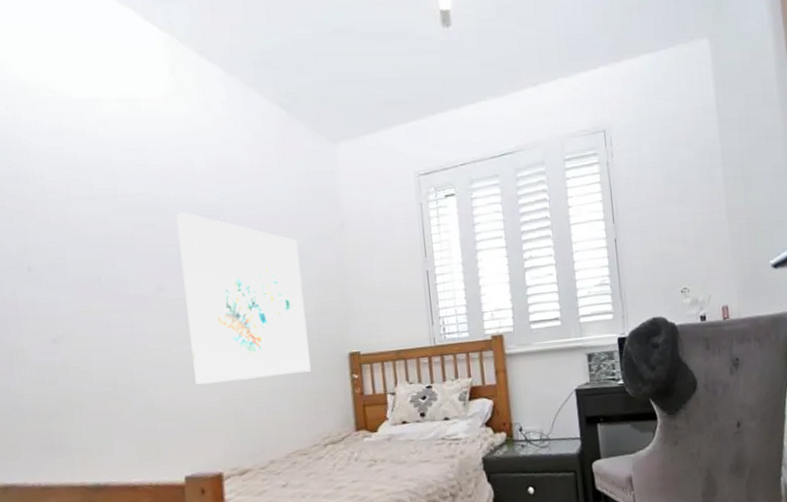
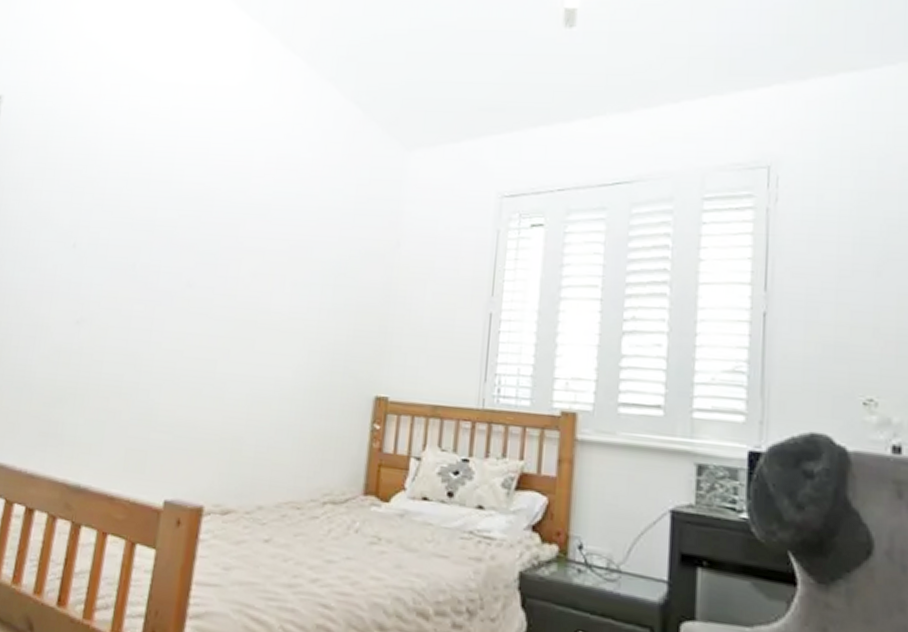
wall art: present [176,212,311,386] -> none [200,207,343,409]

